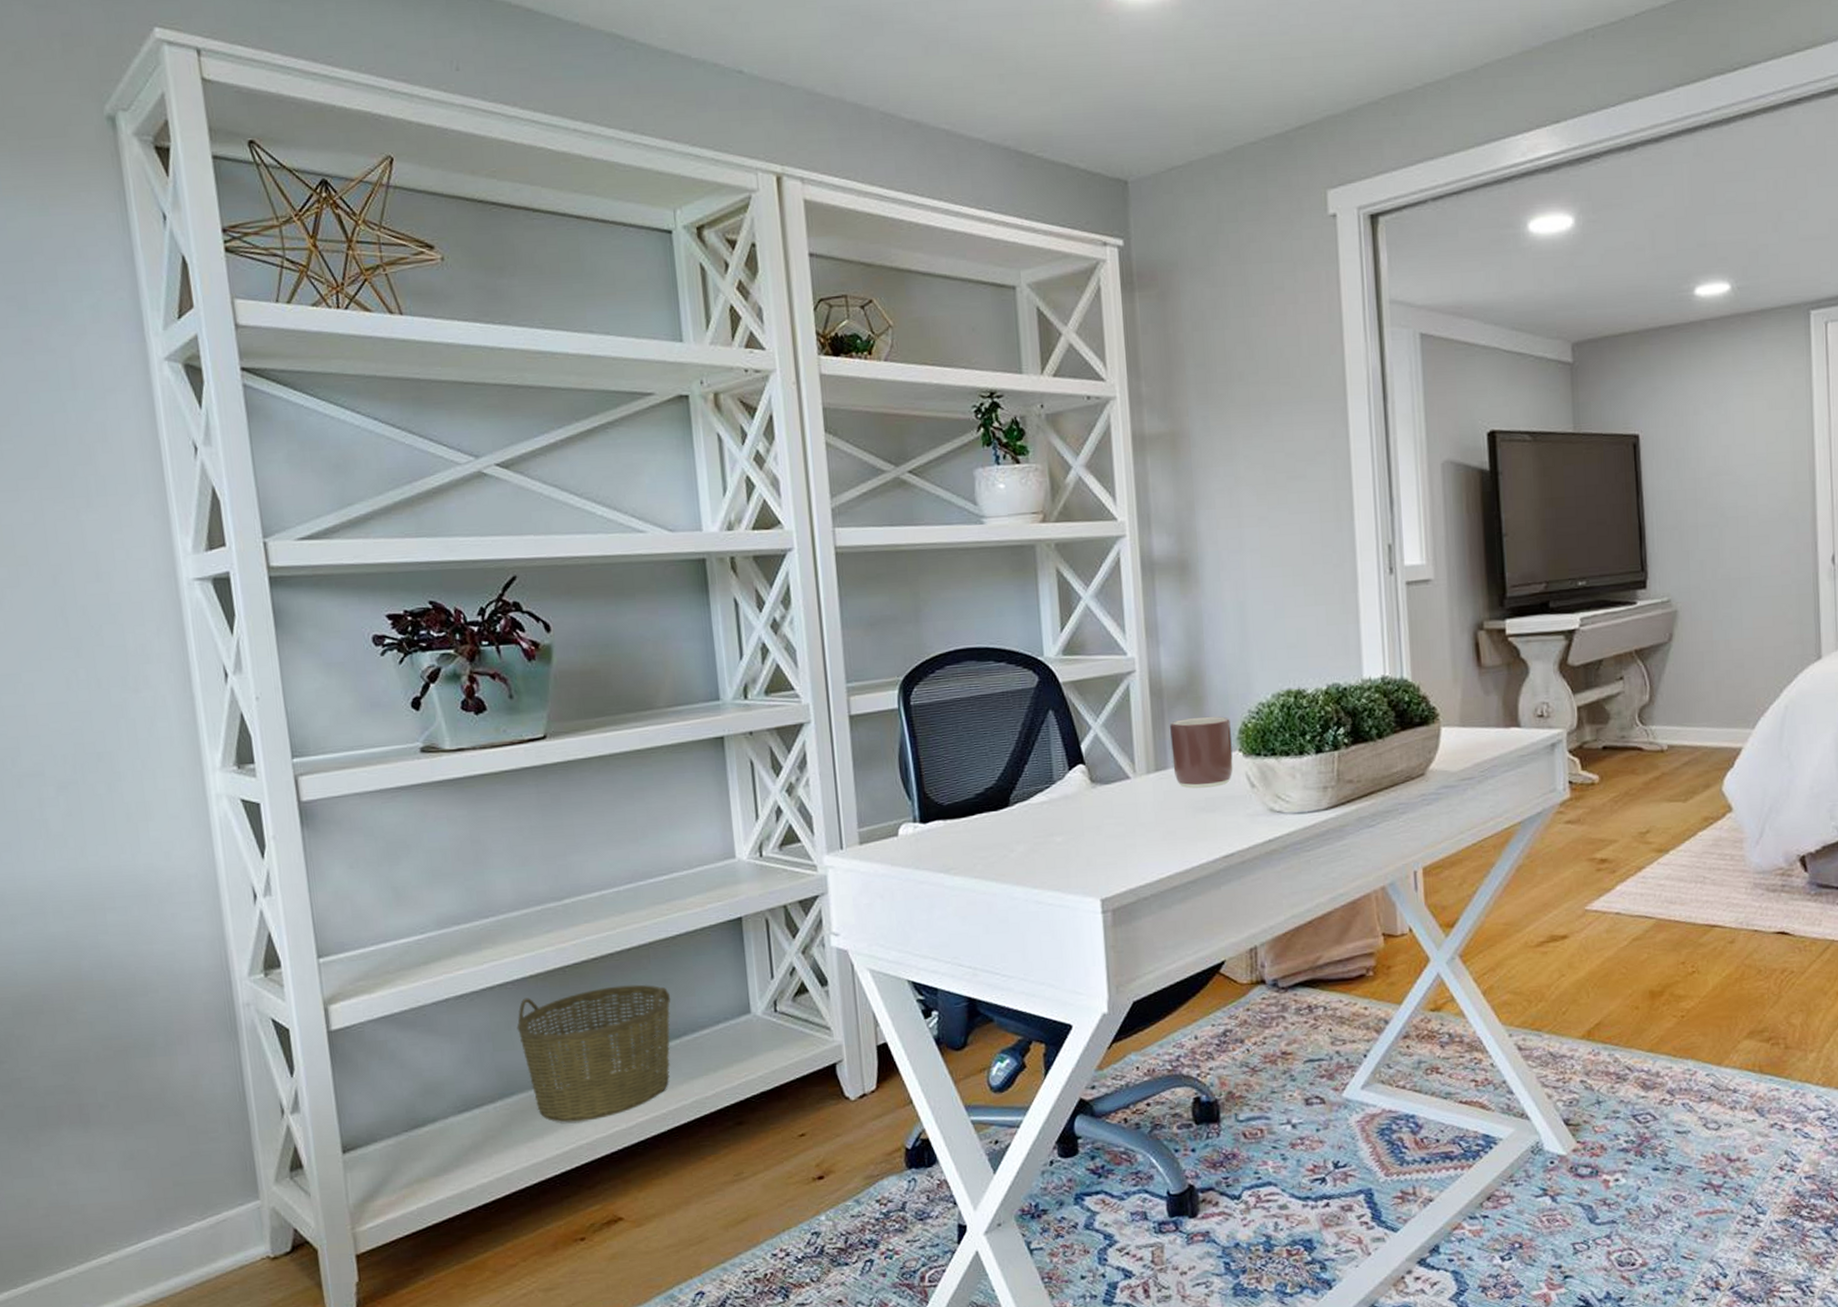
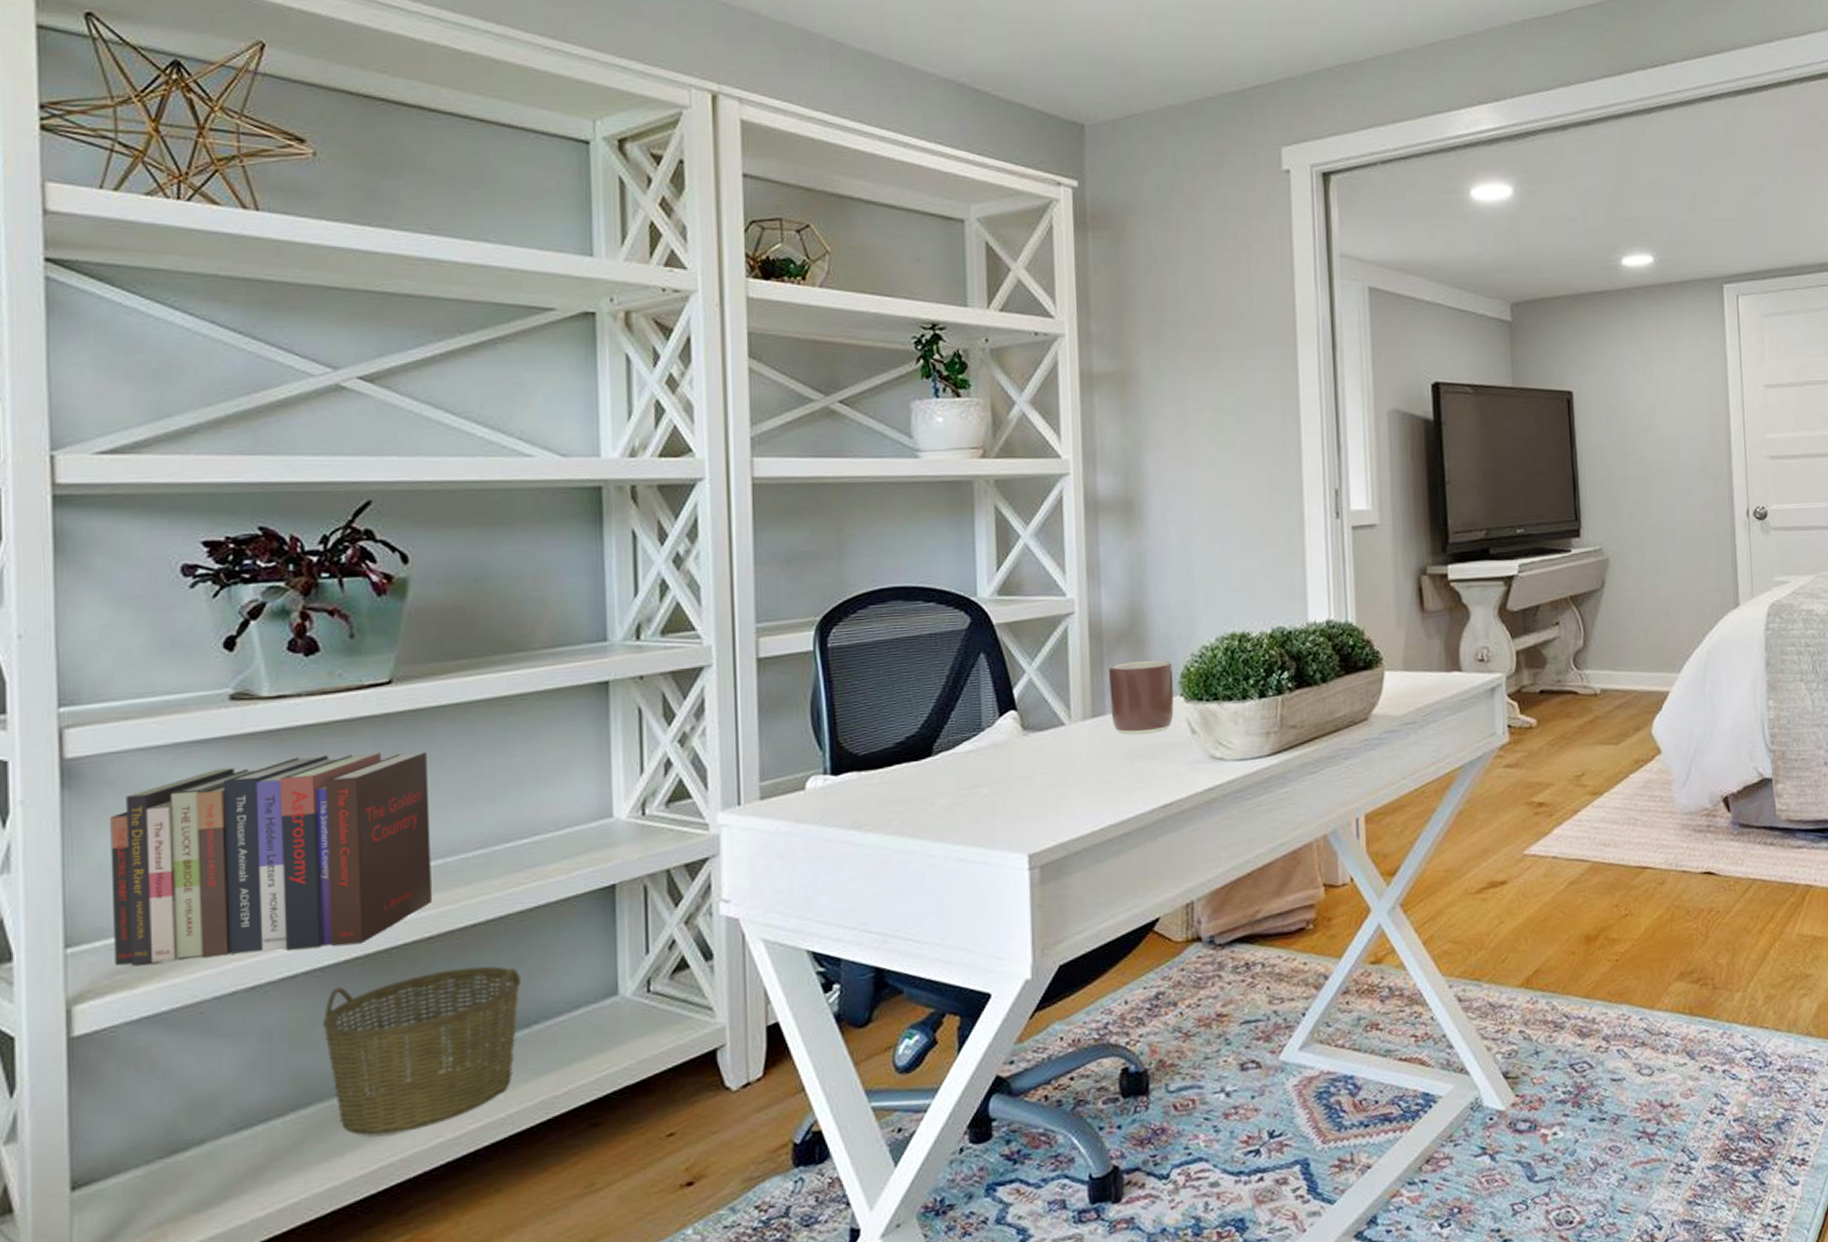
books: none [340,799,594,974] -> present [110,752,432,965]

